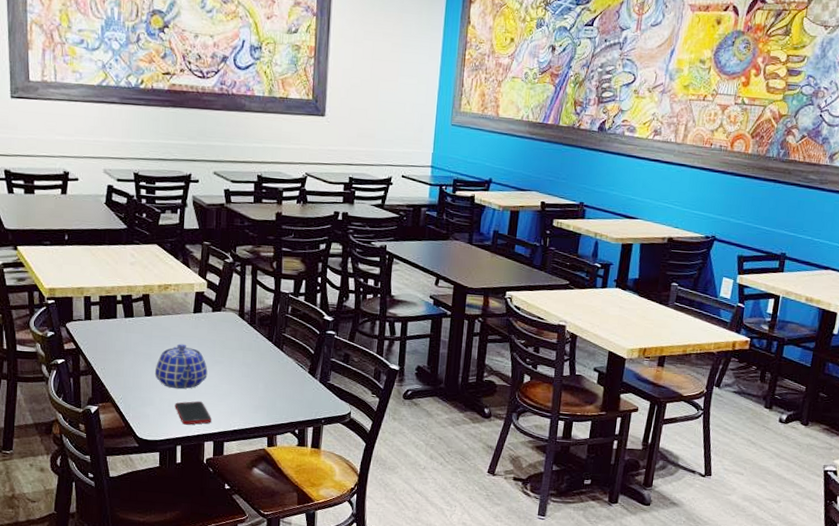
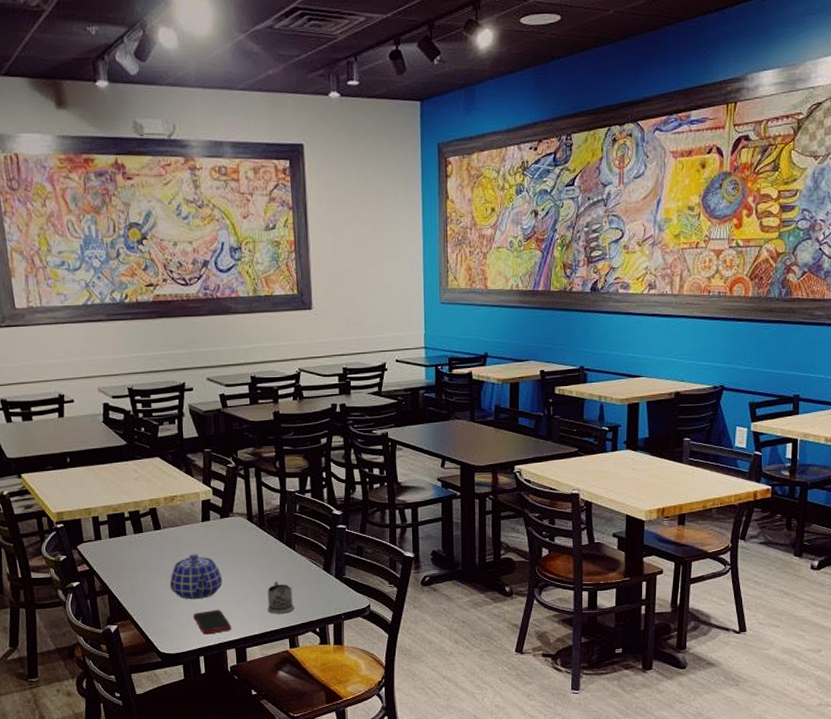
tea glass holder: none [249,380,276,412] -> present [267,582,294,614]

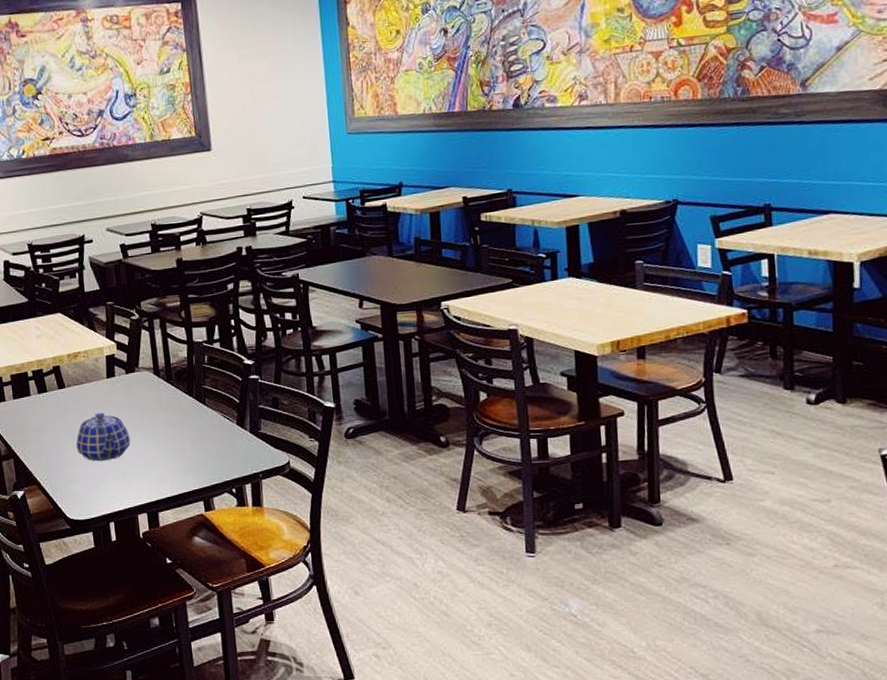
cell phone: present [193,609,231,635] -> none [101,471,142,499]
tea glass holder: present [267,582,294,614] -> none [178,439,208,474]

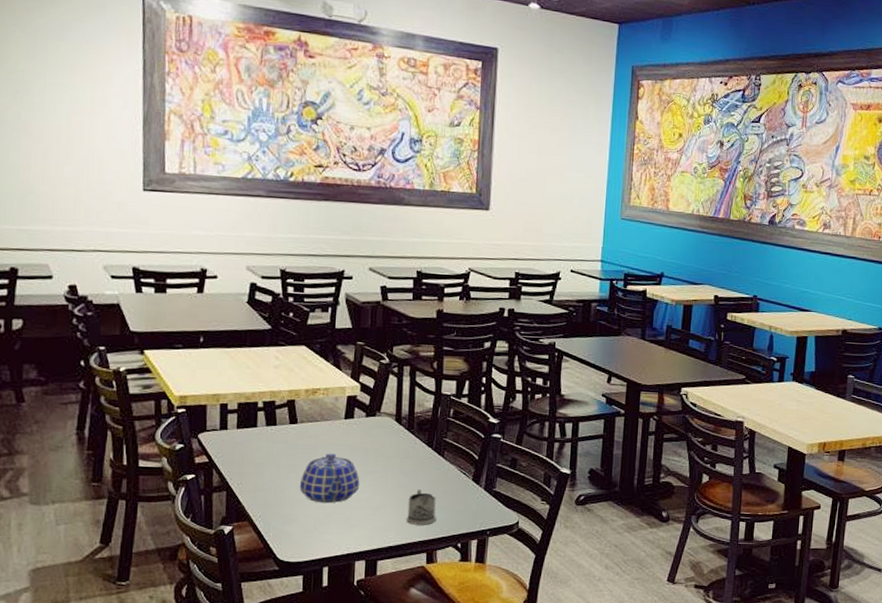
tea glass holder: none [178,439,208,474] -> present [406,490,436,525]

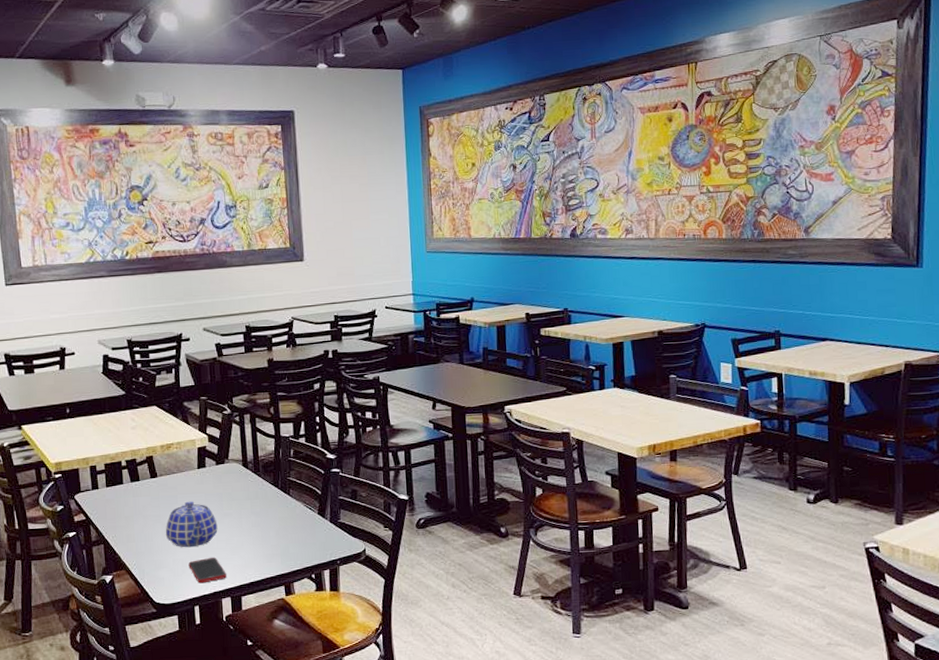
cell phone: none [322,515,363,543] -> present [188,557,226,584]
tea glass holder: present [406,490,436,525] -> none [262,527,290,561]

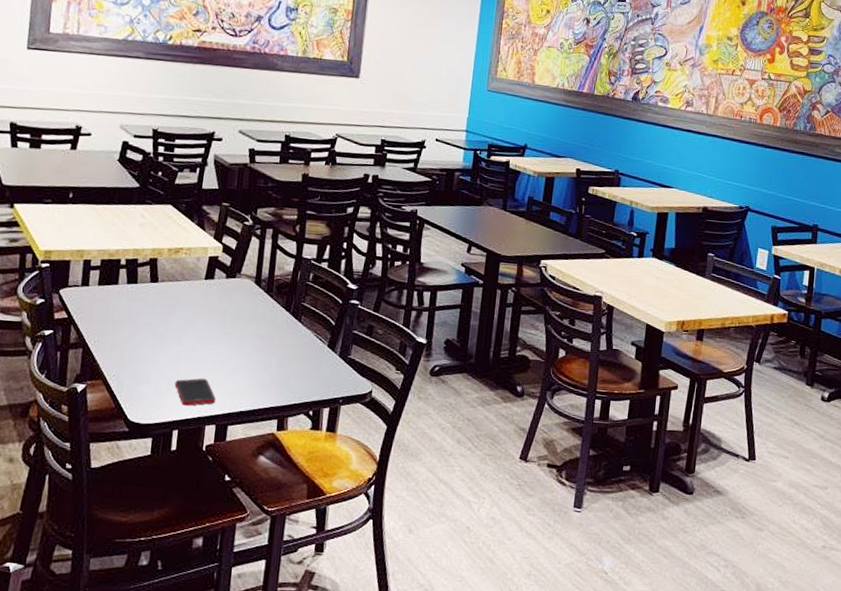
teapot: present [165,501,218,548] -> none [155,313,216,365]

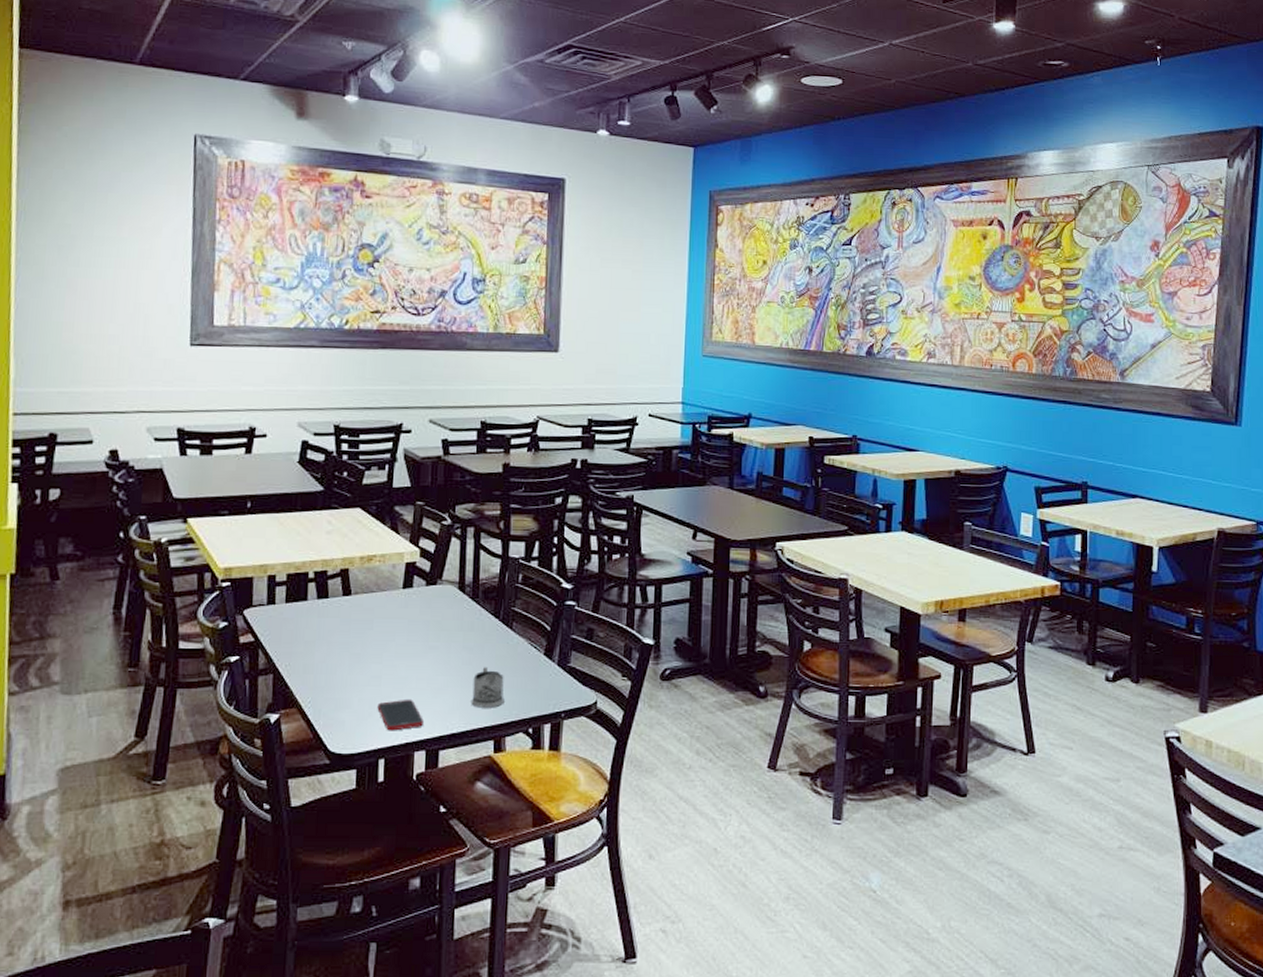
tea glass holder: none [259,354,291,391] -> present [471,667,504,708]

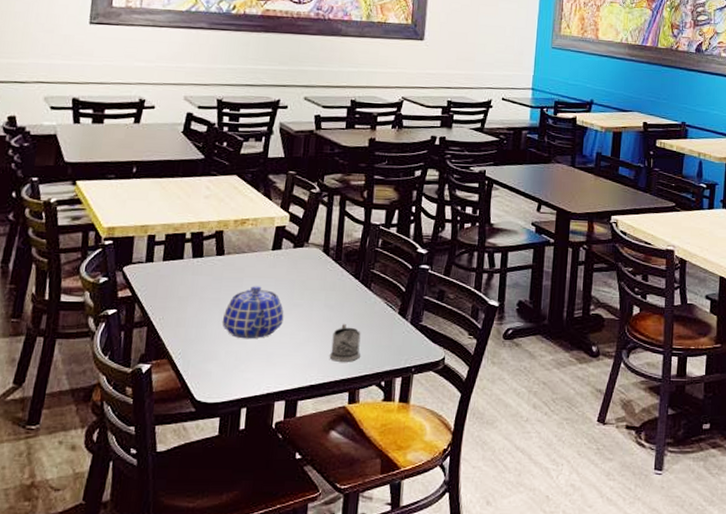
teapot: none [353,628,420,685] -> present [222,286,284,339]
cell phone: present [377,699,423,731] -> none [242,352,285,382]

